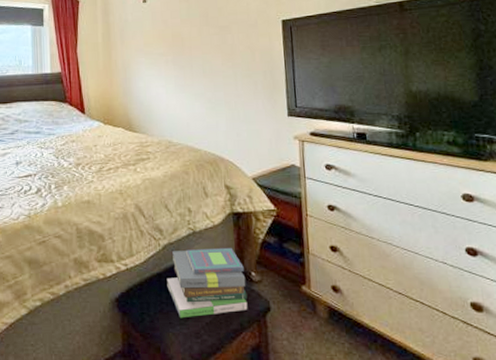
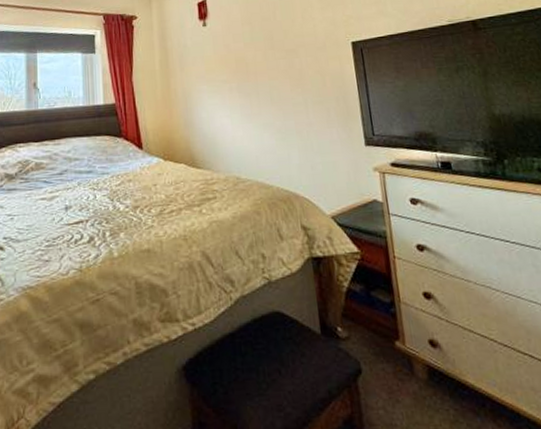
books: present [167,247,248,319] -> none [241,298,336,388]

